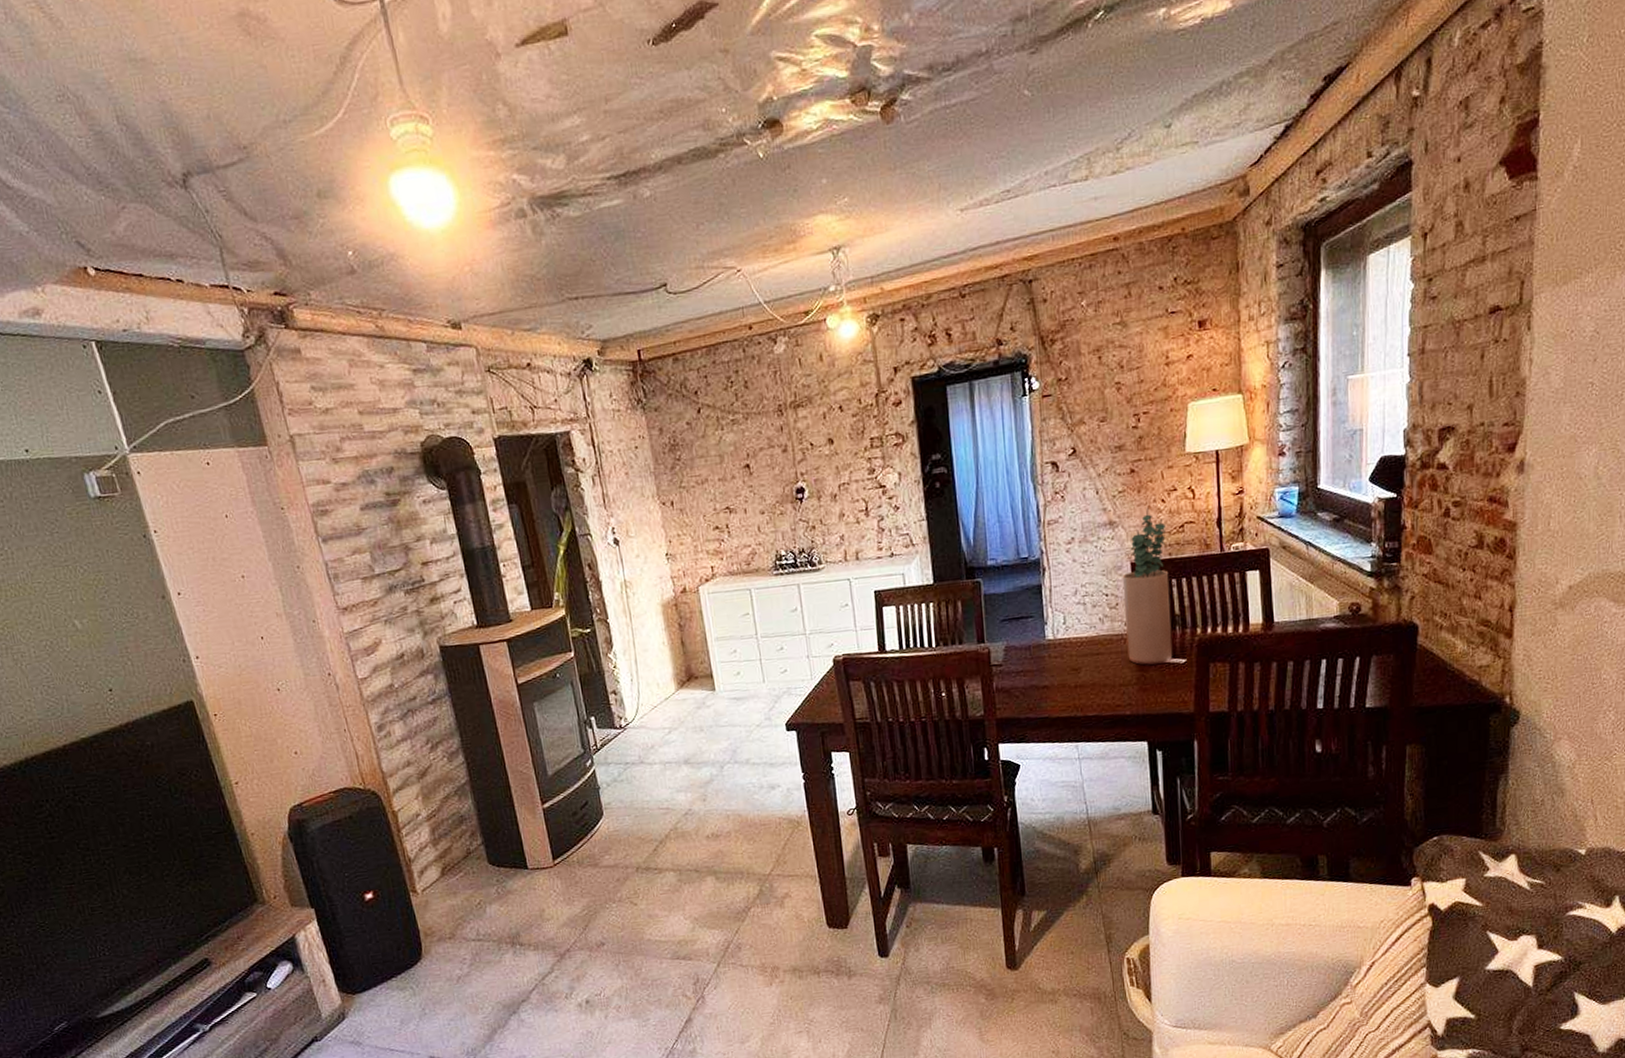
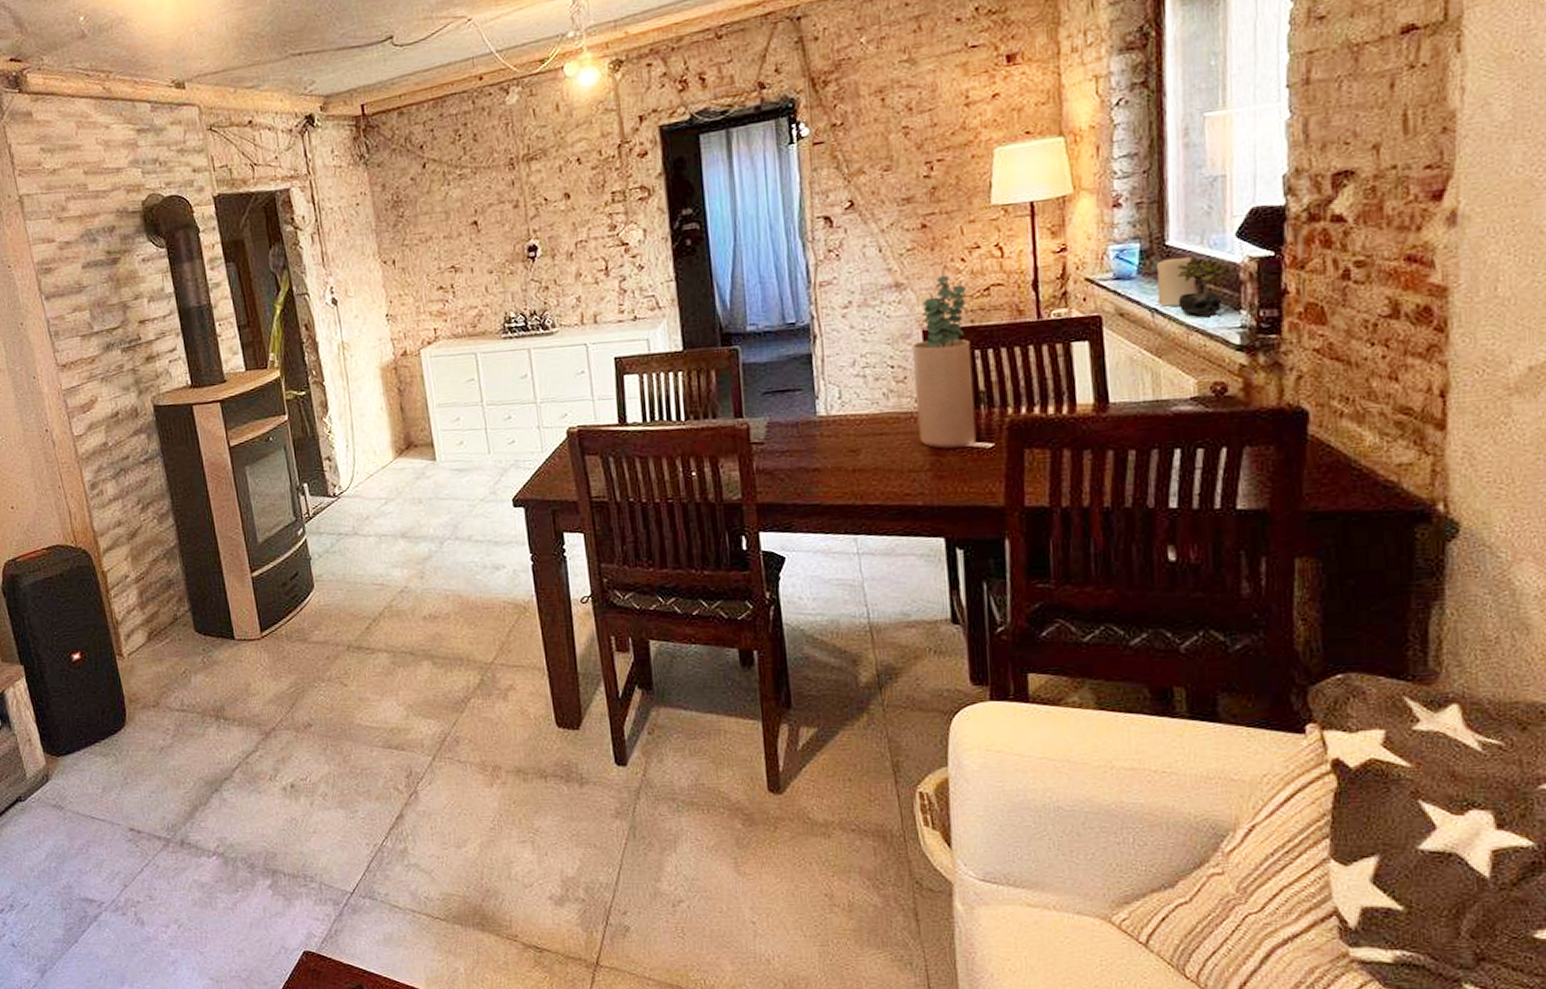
candle: none [1310,498,1339,541] -> present [1155,257,1196,307]
succulent plant: none [1325,498,1371,550] -> present [1176,257,1239,318]

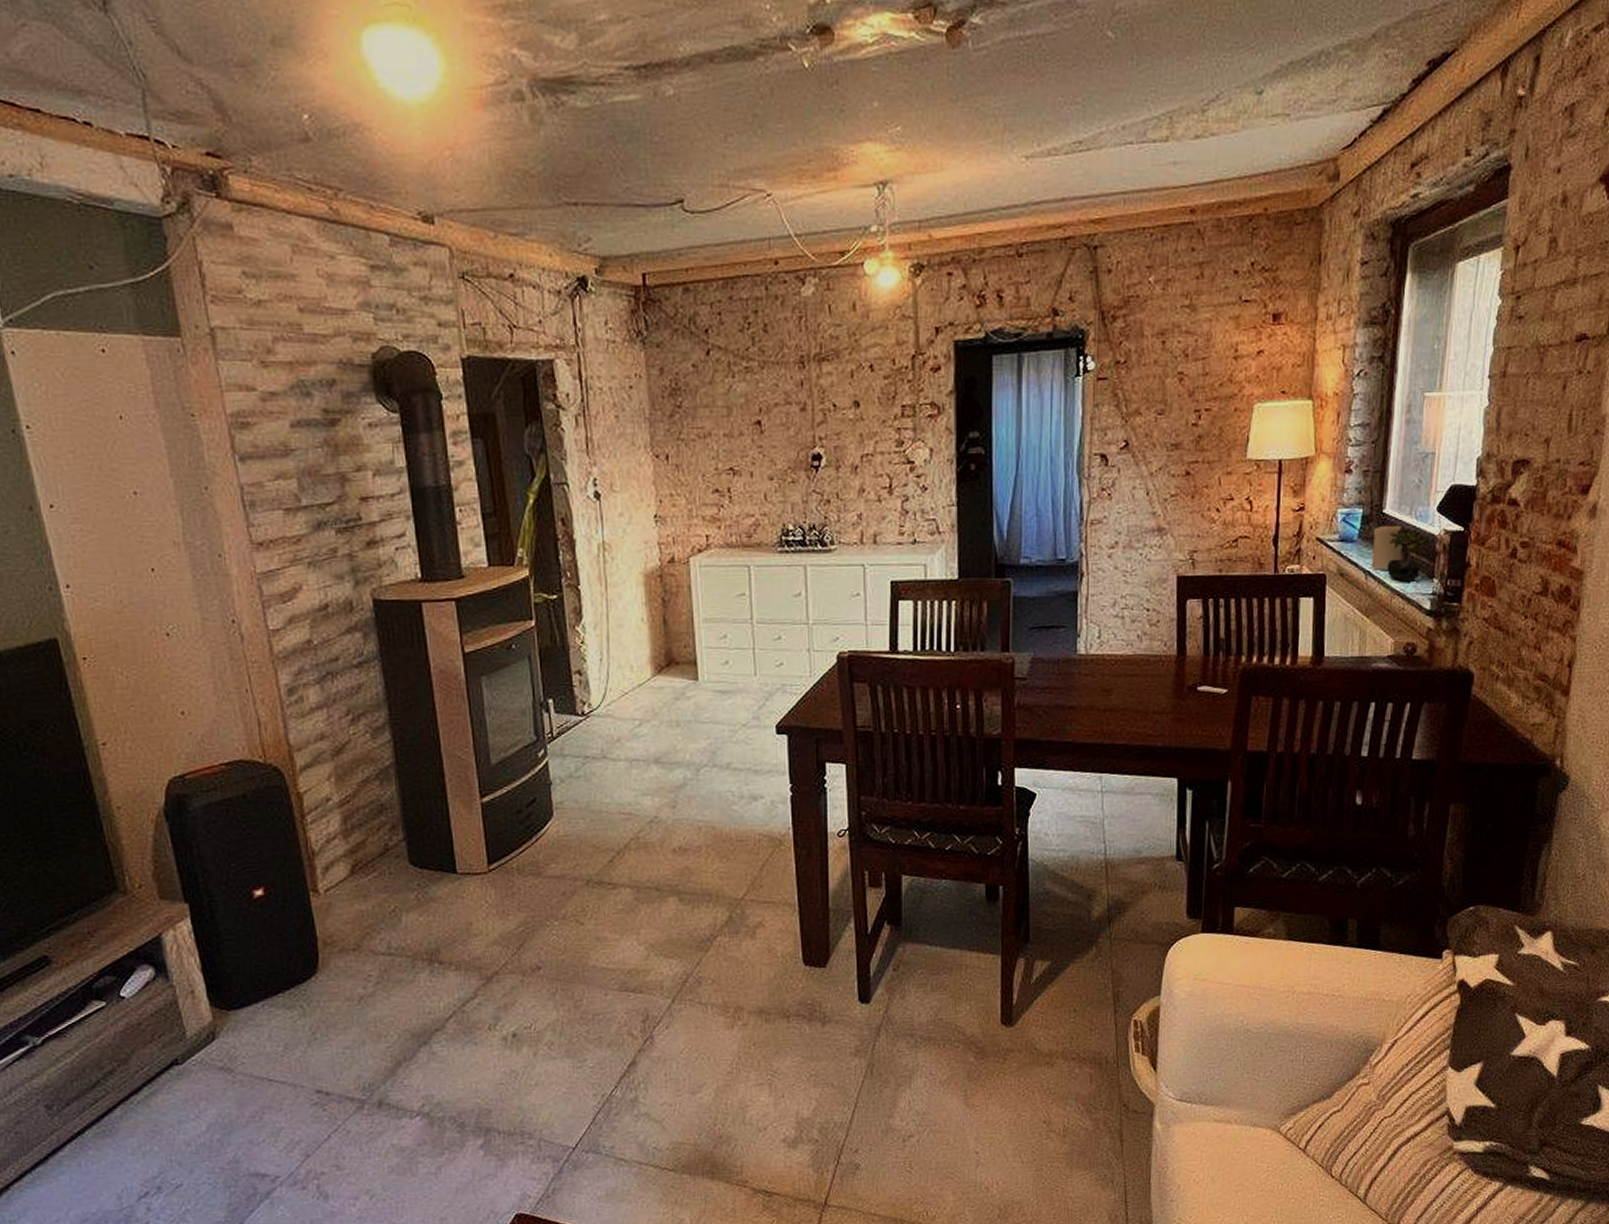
vase: present [911,267,977,449] -> none [1165,515,1218,692]

